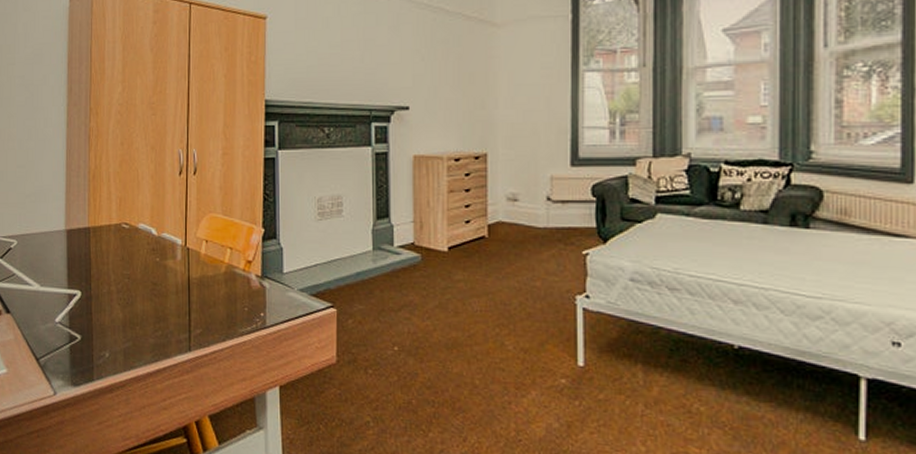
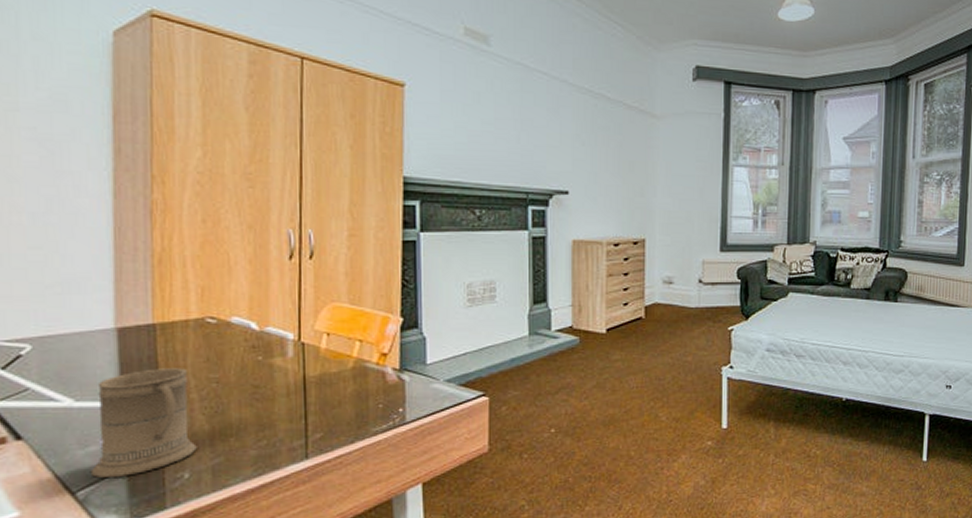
mug: none [48,264,114,350] -> present [90,368,197,479]

